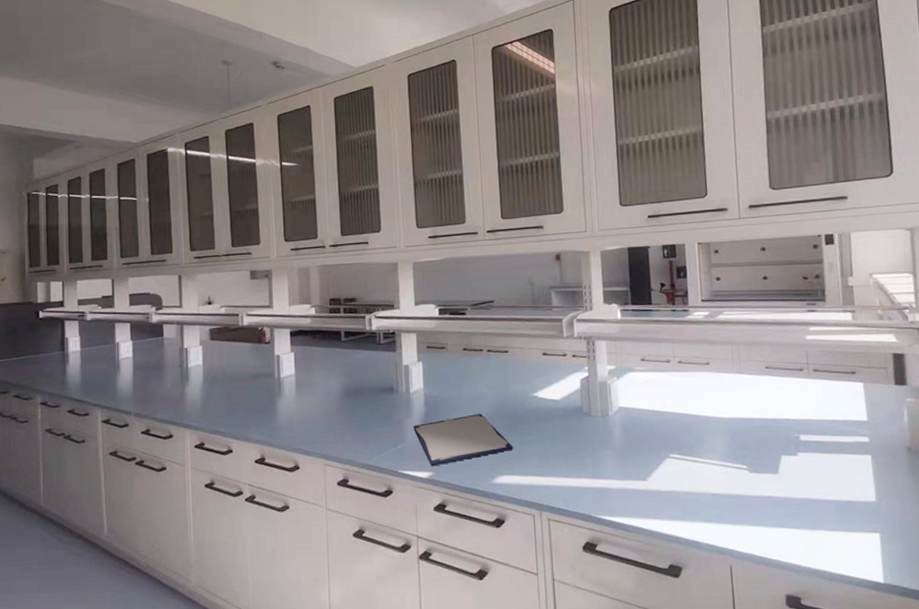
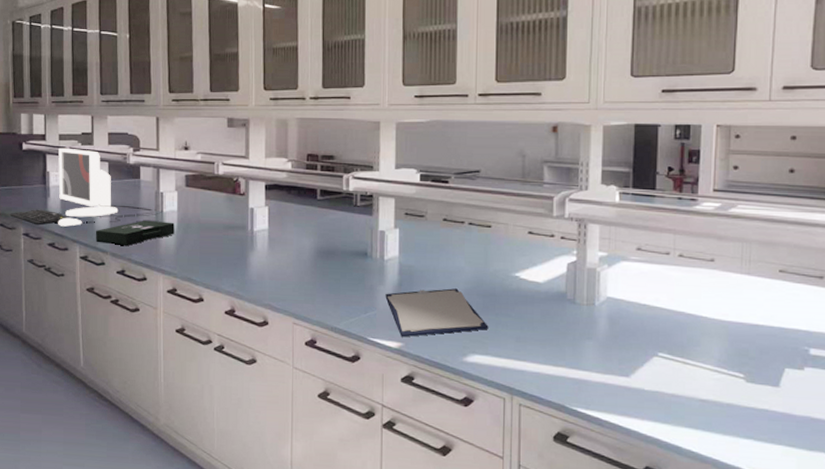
desktop computer: none [25,312,187,393] -> present [9,147,162,227]
first aid kit: none [117,376,200,405] -> present [95,220,175,247]

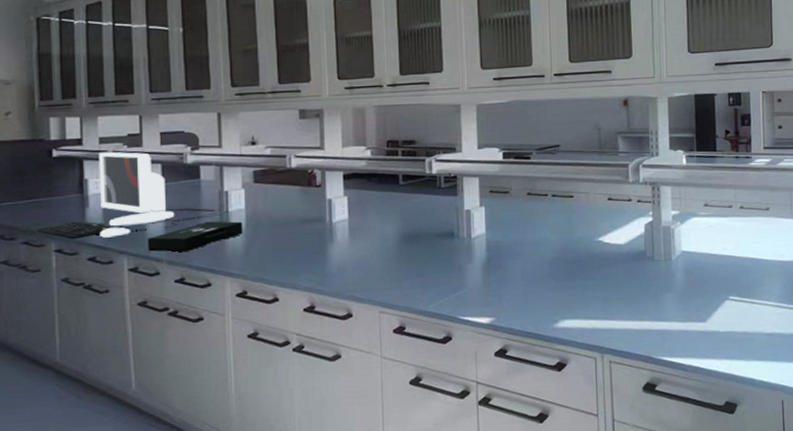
notepad: present [385,288,489,338] -> none [474,258,577,312]

